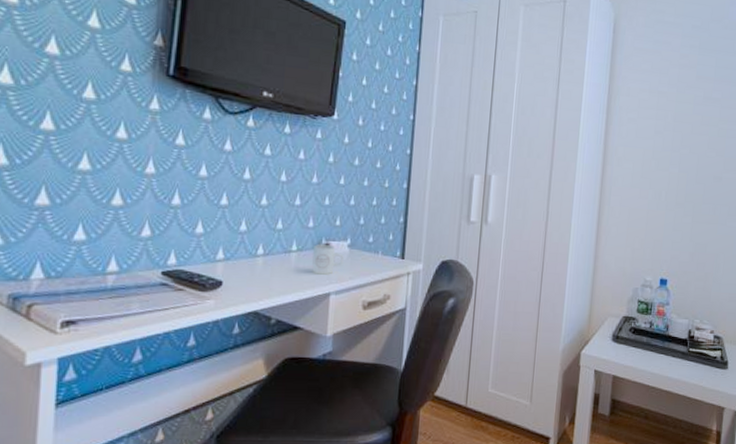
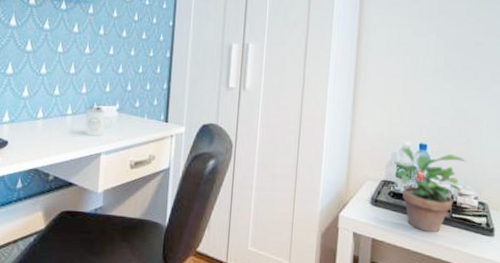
potted plant: none [636,282,705,368] -> present [394,146,467,233]

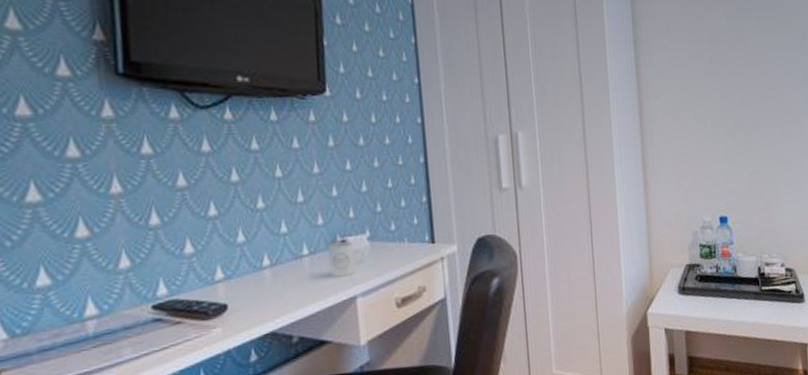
potted plant: present [394,146,467,233] -> none [697,223,769,313]

